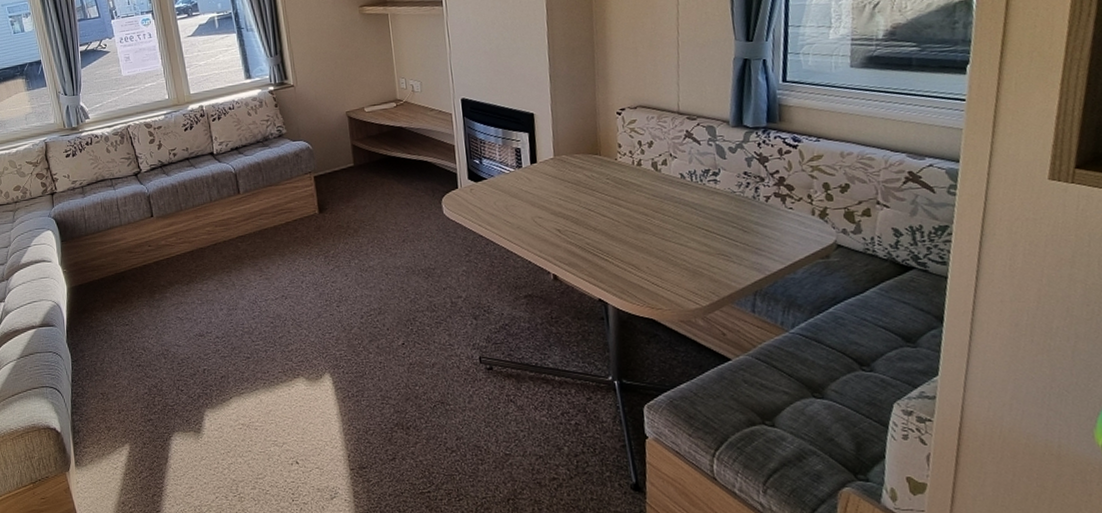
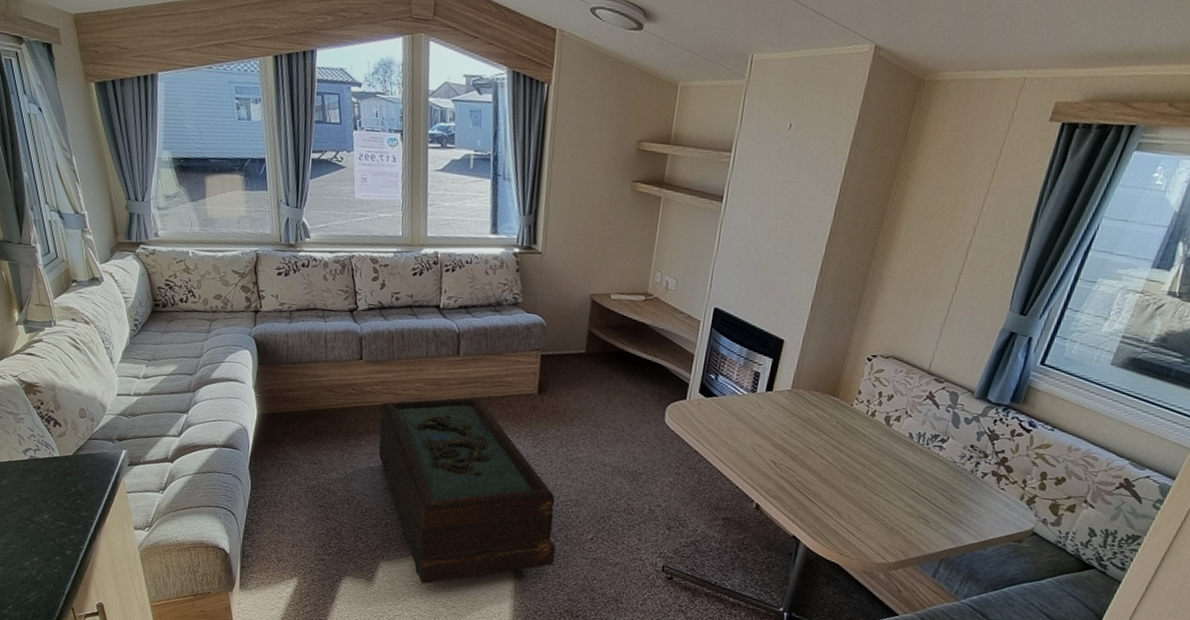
coffee table: none [178,230,373,425] -> present [378,398,556,584]

